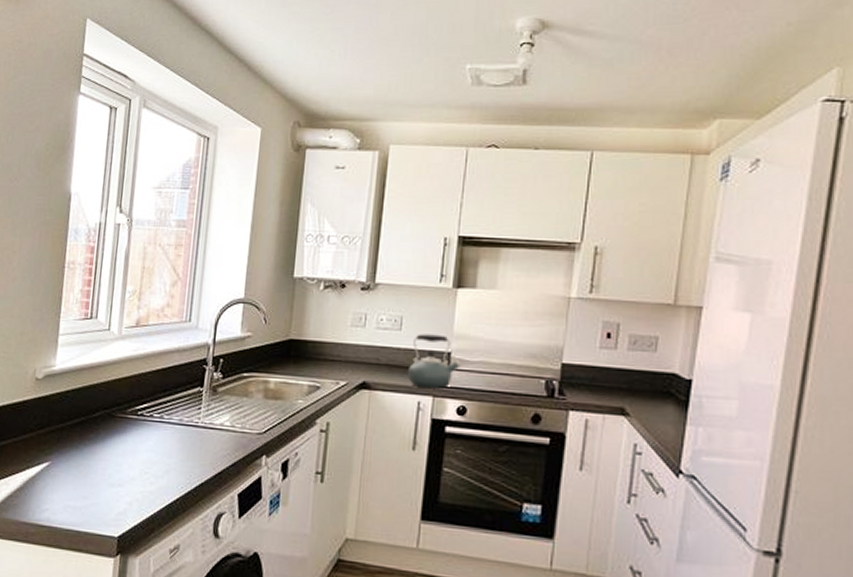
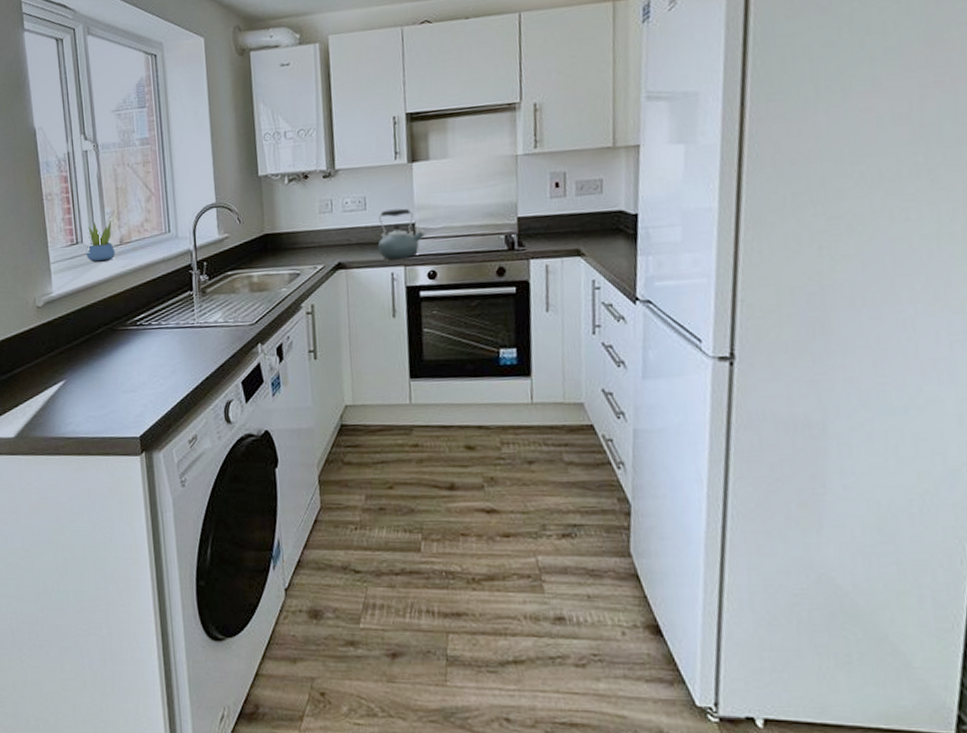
succulent plant: none [98,299,130,343] -> present [86,220,116,264]

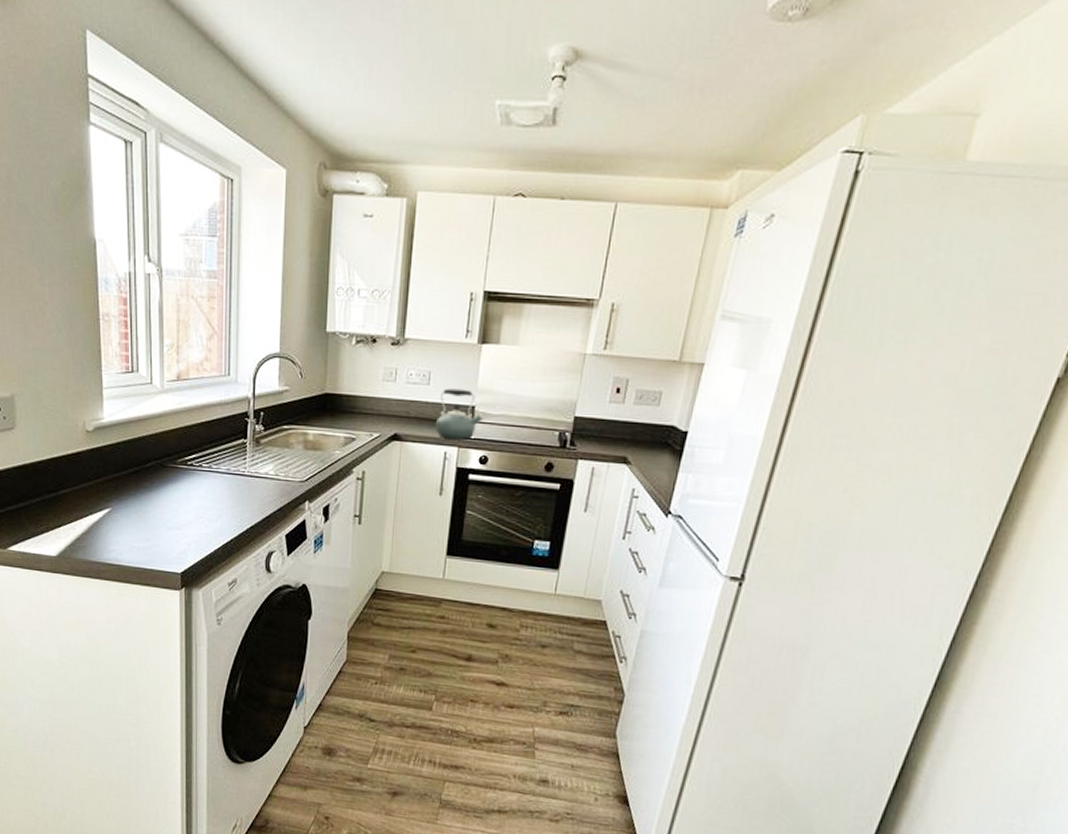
succulent plant: present [86,220,116,264] -> none [141,352,172,397]

